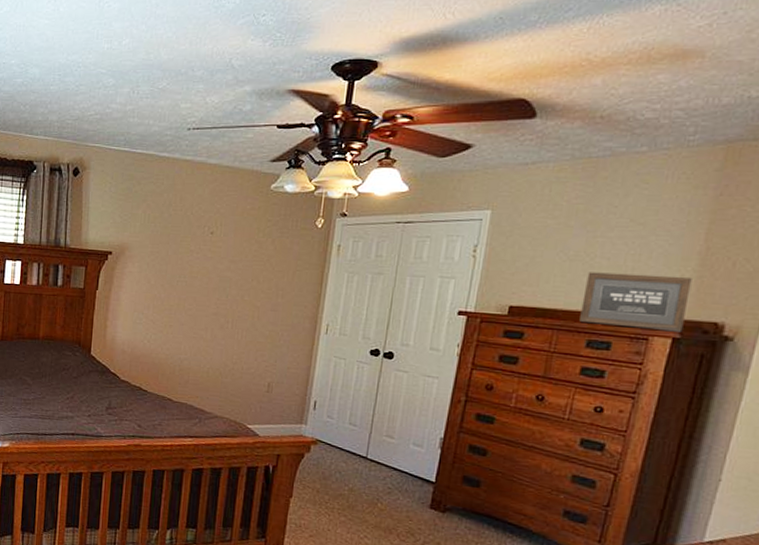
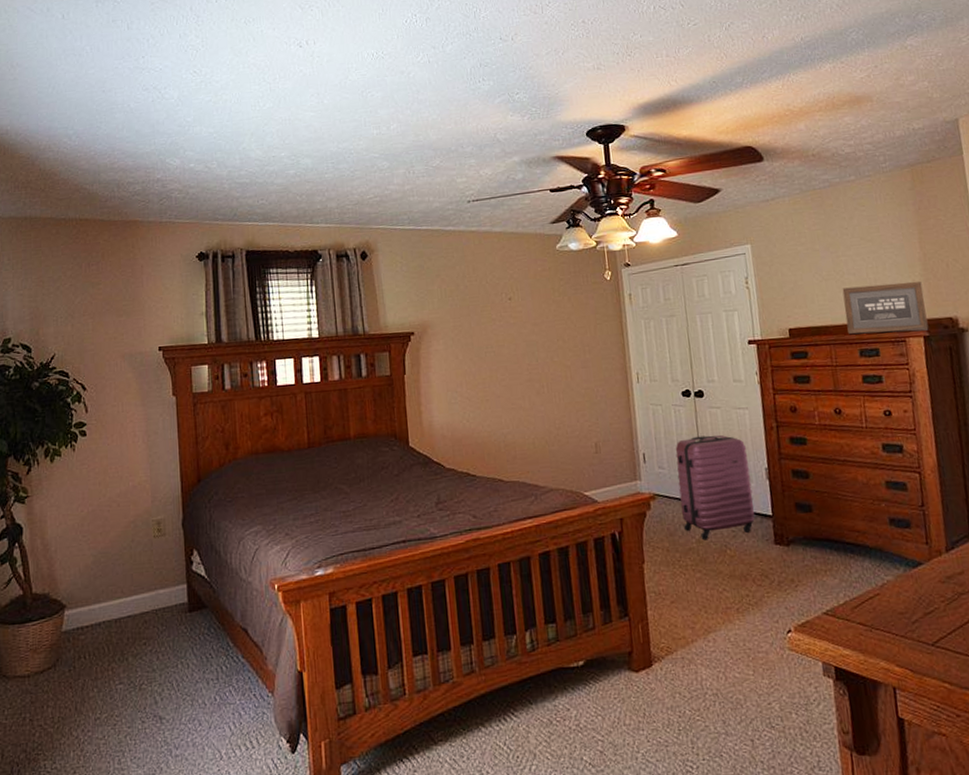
suitcase: none [339,395,425,492] -> present [675,435,755,541]

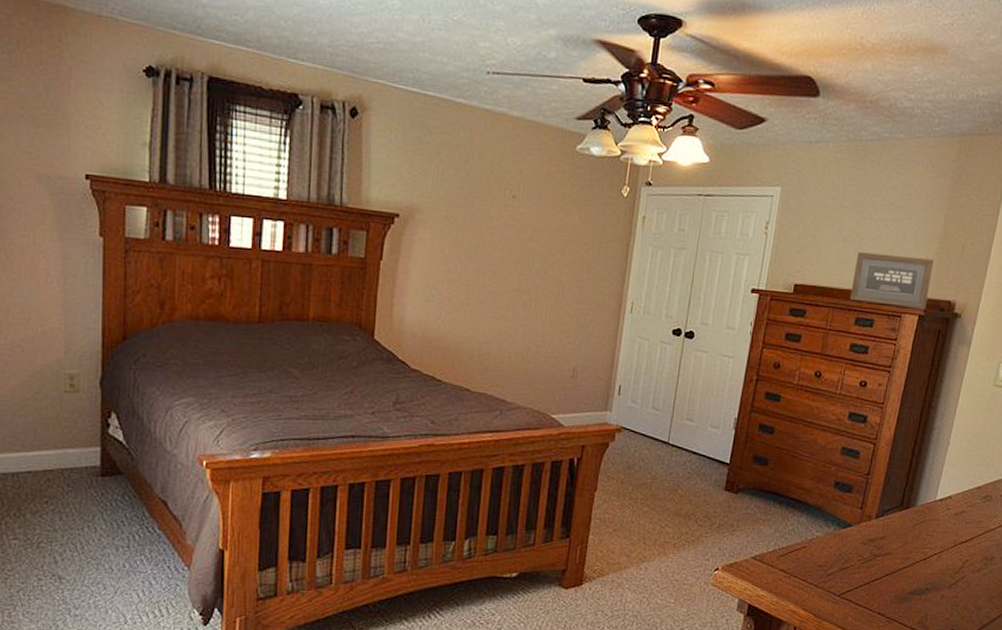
suitcase: present [675,435,755,541] -> none [643,377,722,478]

